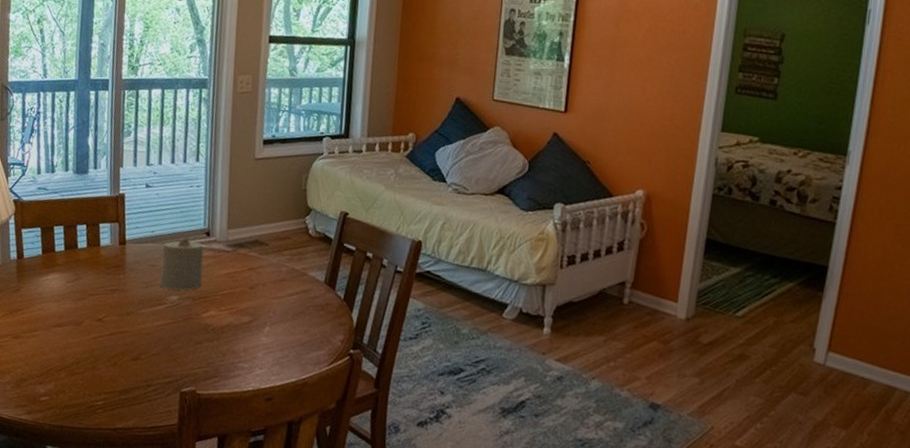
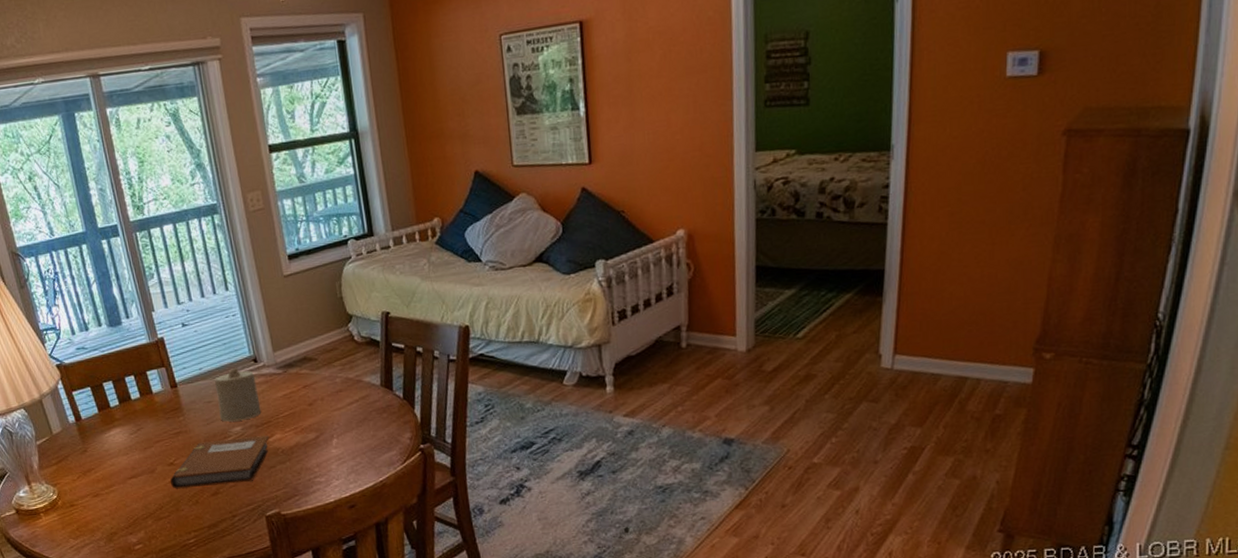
notebook: none [94,304,204,354] -> present [170,435,270,489]

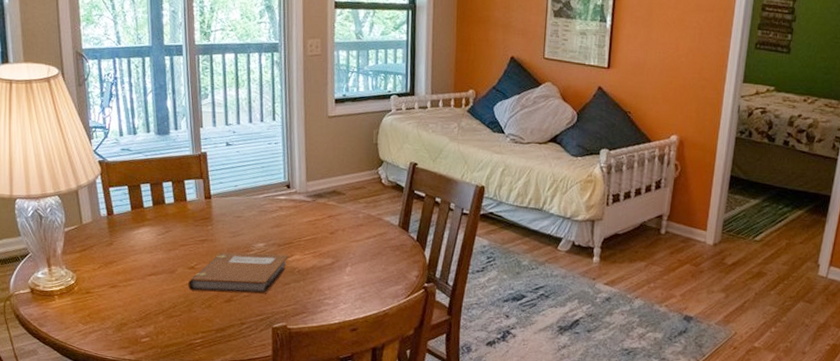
candle: present [214,367,261,422] -> none [246,189,286,238]

